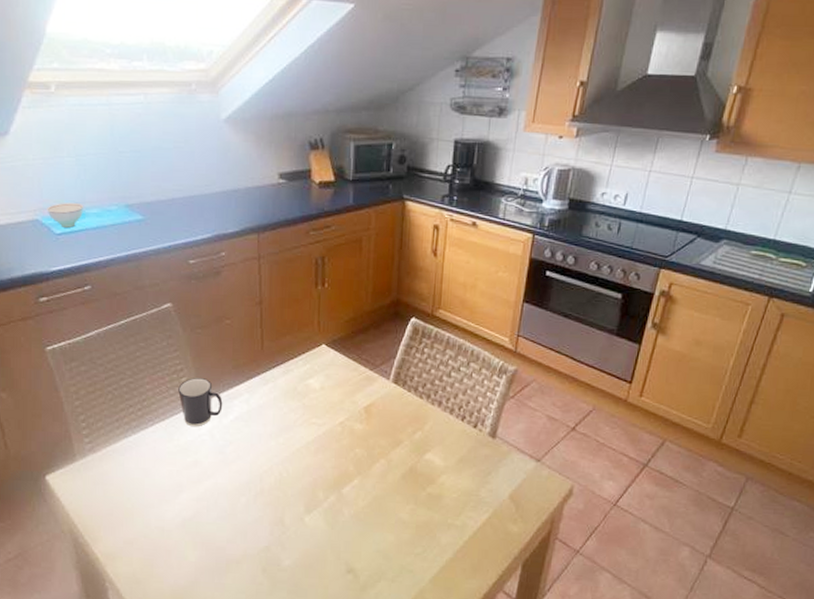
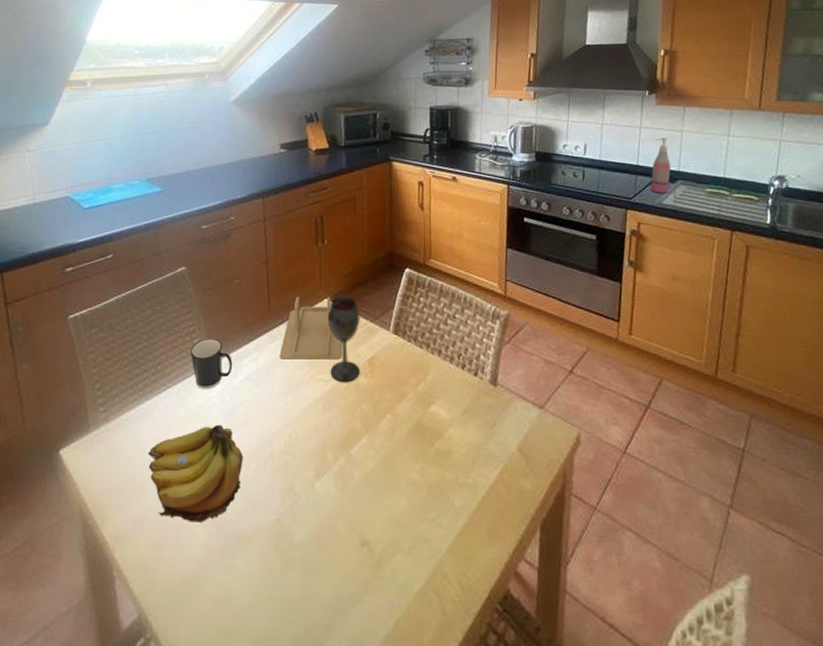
bowl: present [47,203,84,228] -> none [77,180,110,202]
fruit: none [136,460,233,546] -> present [147,424,243,523]
napkin holder: none [272,340,339,405] -> present [279,296,343,360]
wine glass: none [324,342,359,428] -> present [327,296,360,383]
soap dispenser: none [690,190,720,253] -> present [650,137,672,193]

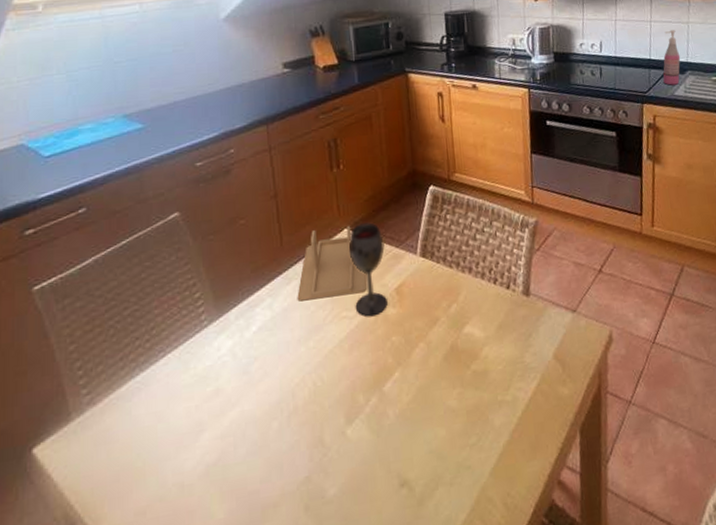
fruit: present [147,424,243,523] -> none [147,384,263,501]
mug: present [190,339,233,390] -> none [192,289,244,349]

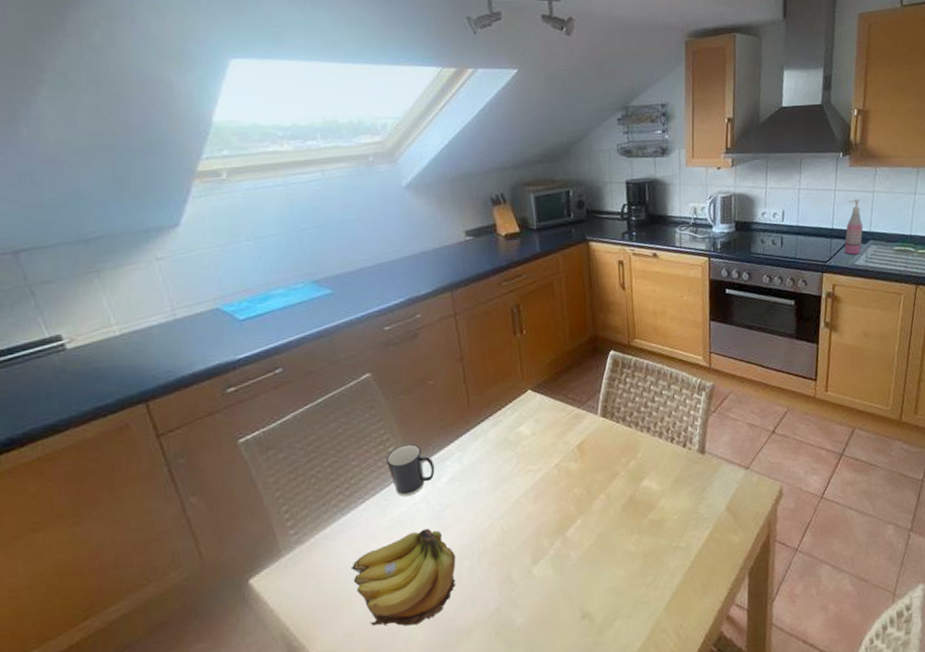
fruit: none [147,384,263,501] -> present [350,528,456,626]
mug: none [192,289,244,349] -> present [386,444,435,497]
napkin holder: present [297,225,368,302] -> none [484,387,551,456]
wine glass: present [348,222,387,317] -> none [532,385,570,471]

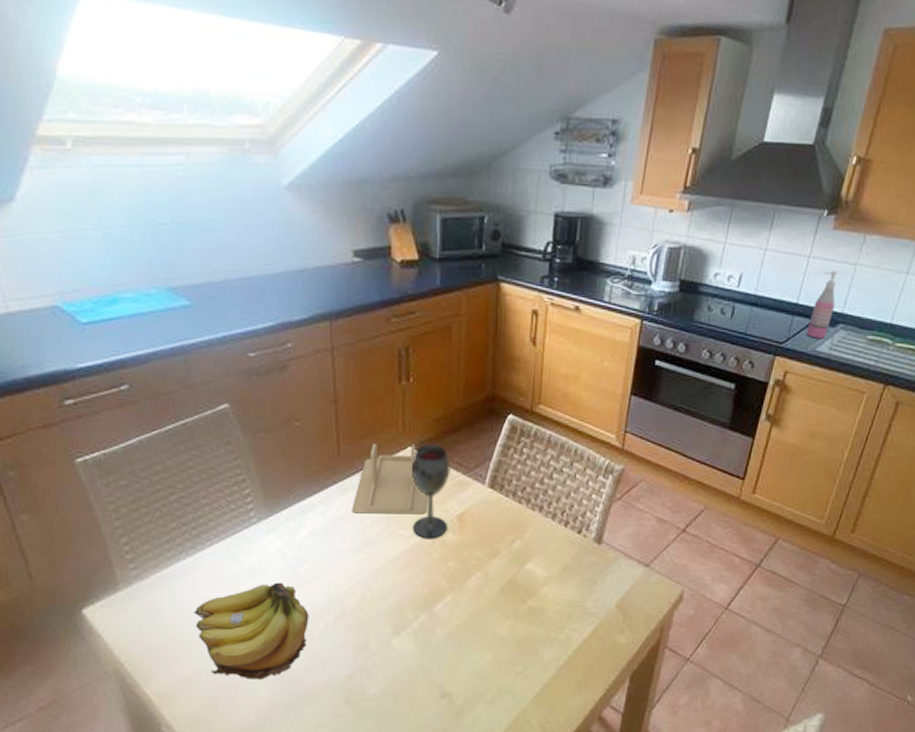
mug: present [386,444,435,497] -> none [240,489,294,546]
napkin holder: none [484,387,551,456] -> present [351,442,428,515]
wine glass: none [532,385,570,471] -> present [411,444,451,539]

